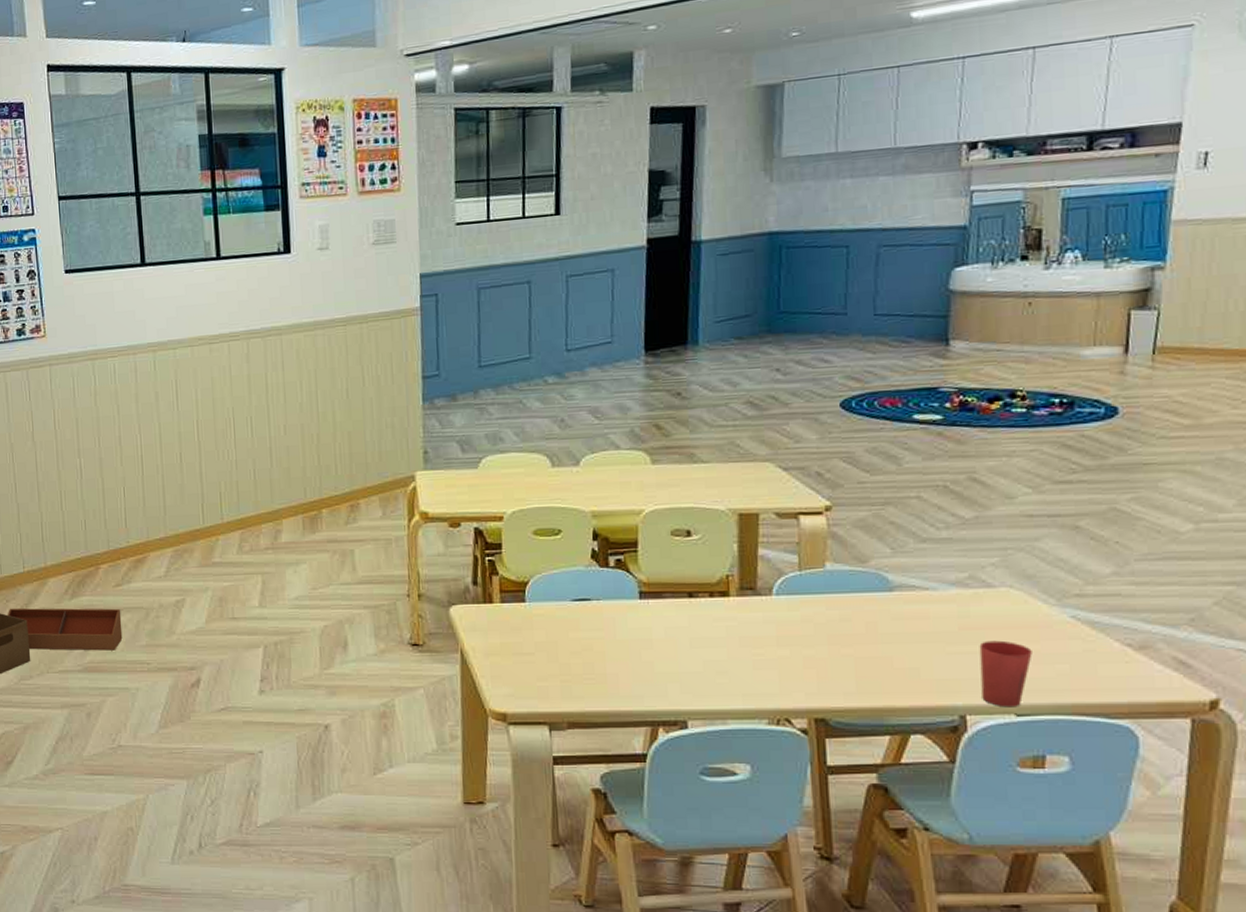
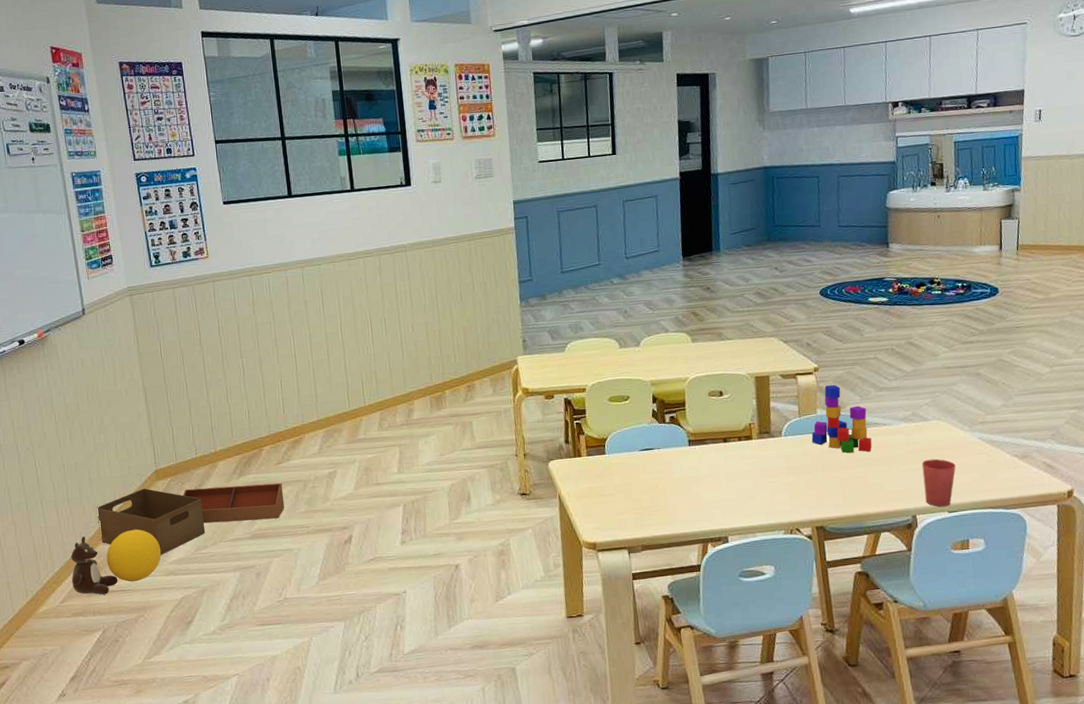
toy blocks: none [815,530,906,624] -> present [811,384,872,453]

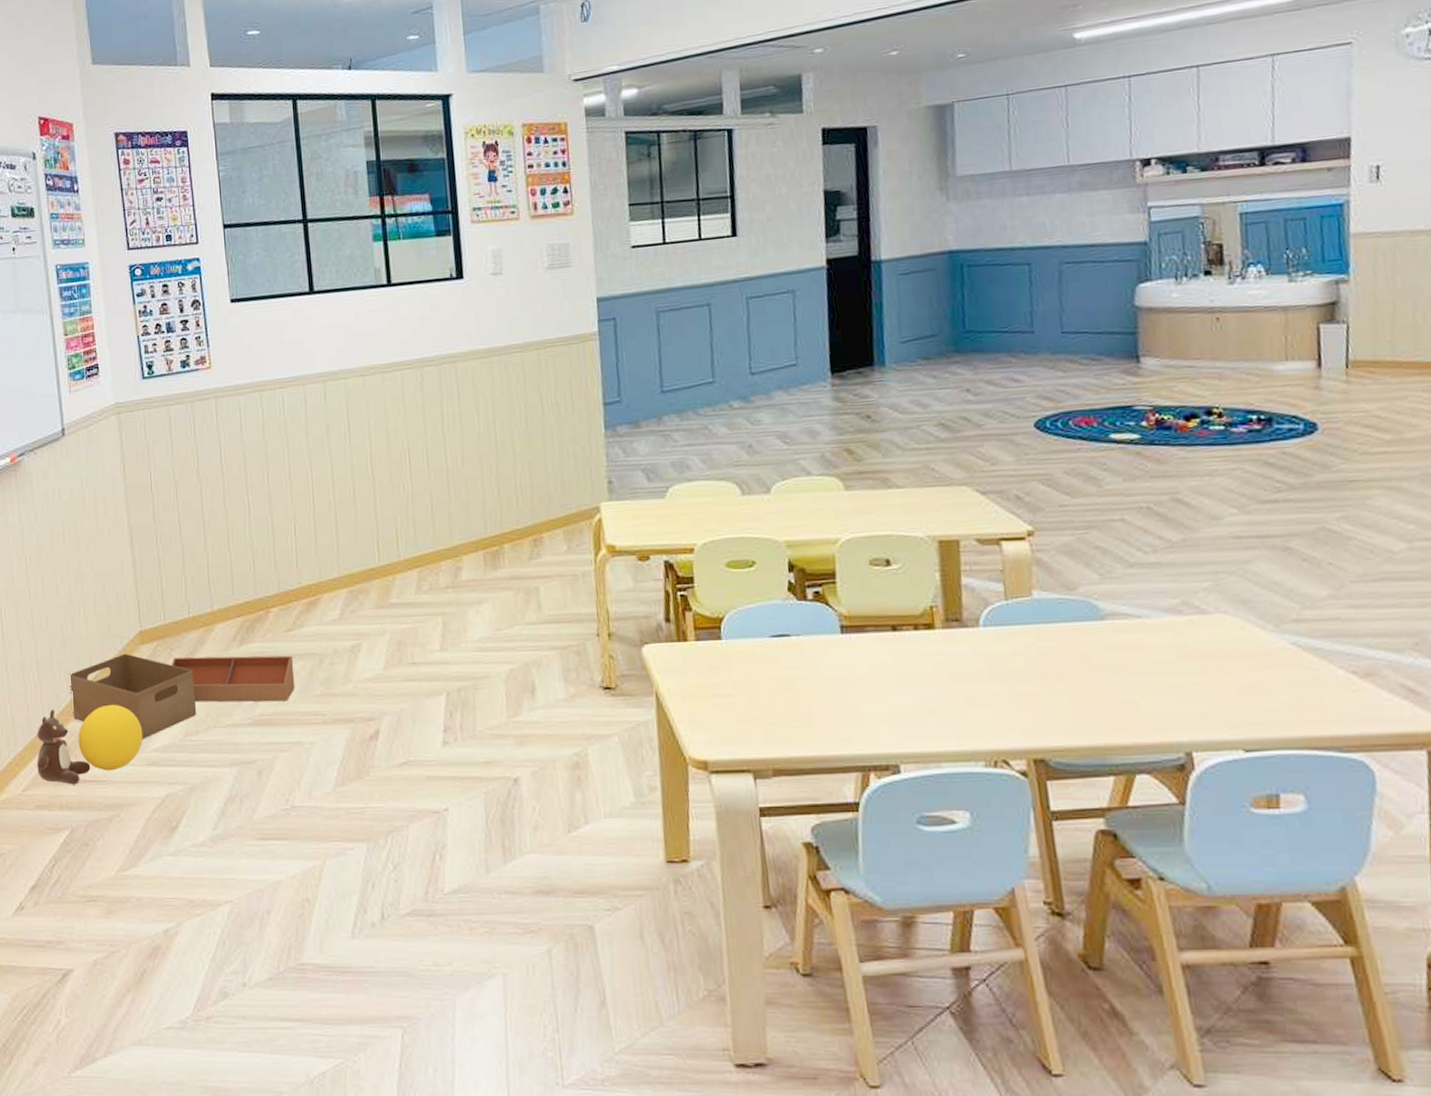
toy blocks: present [811,384,872,453] -> none [1024,555,1120,656]
cup: present [921,458,956,507] -> none [1199,670,1255,743]

